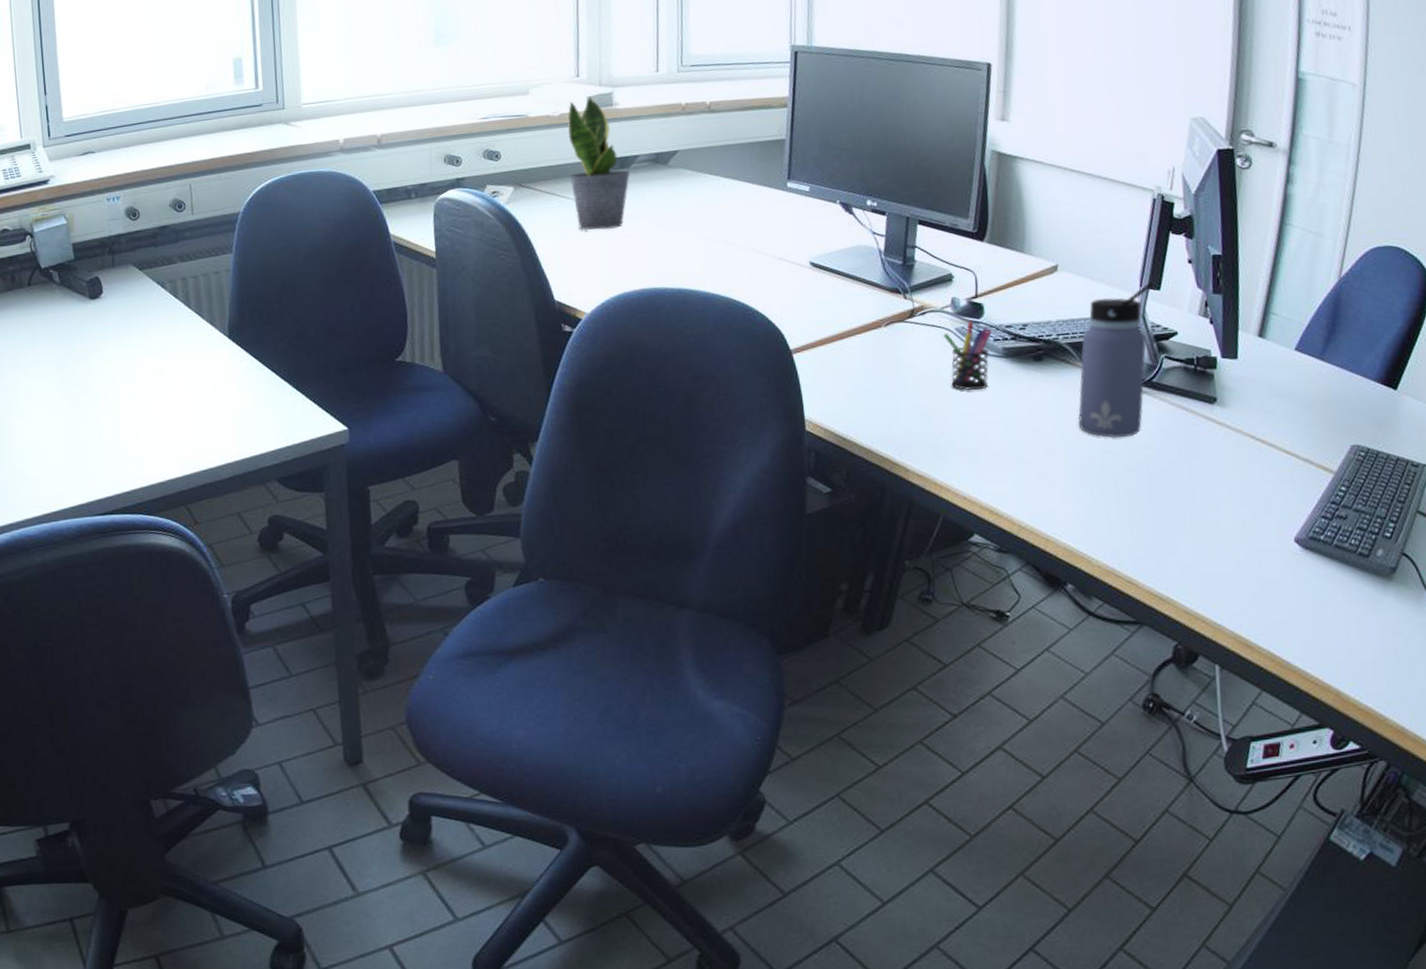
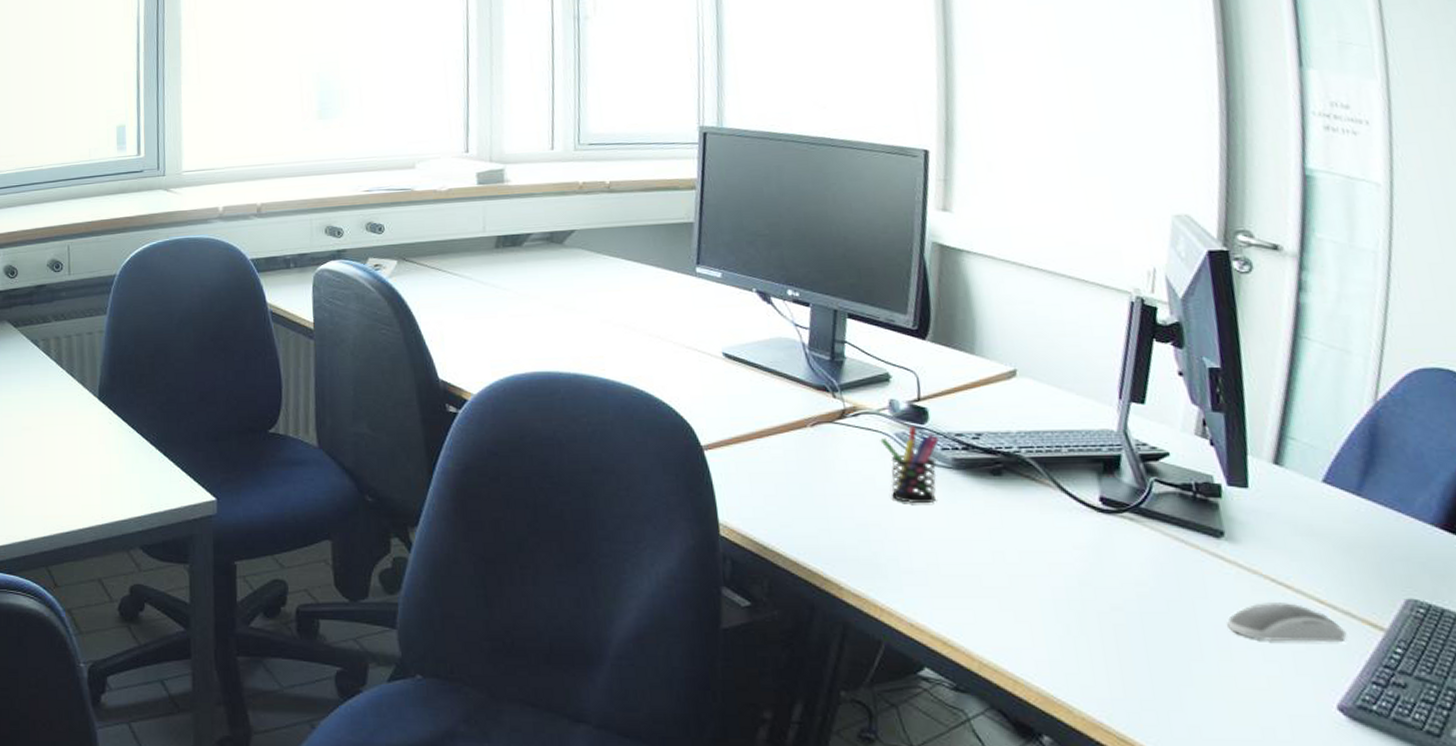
potted plant: present [567,96,631,231] -> none [455,172,523,309]
water bottle: present [1078,281,1154,439] -> none [1048,394,1137,570]
computer mouse: none [1214,455,1305,490] -> present [1226,603,1347,643]

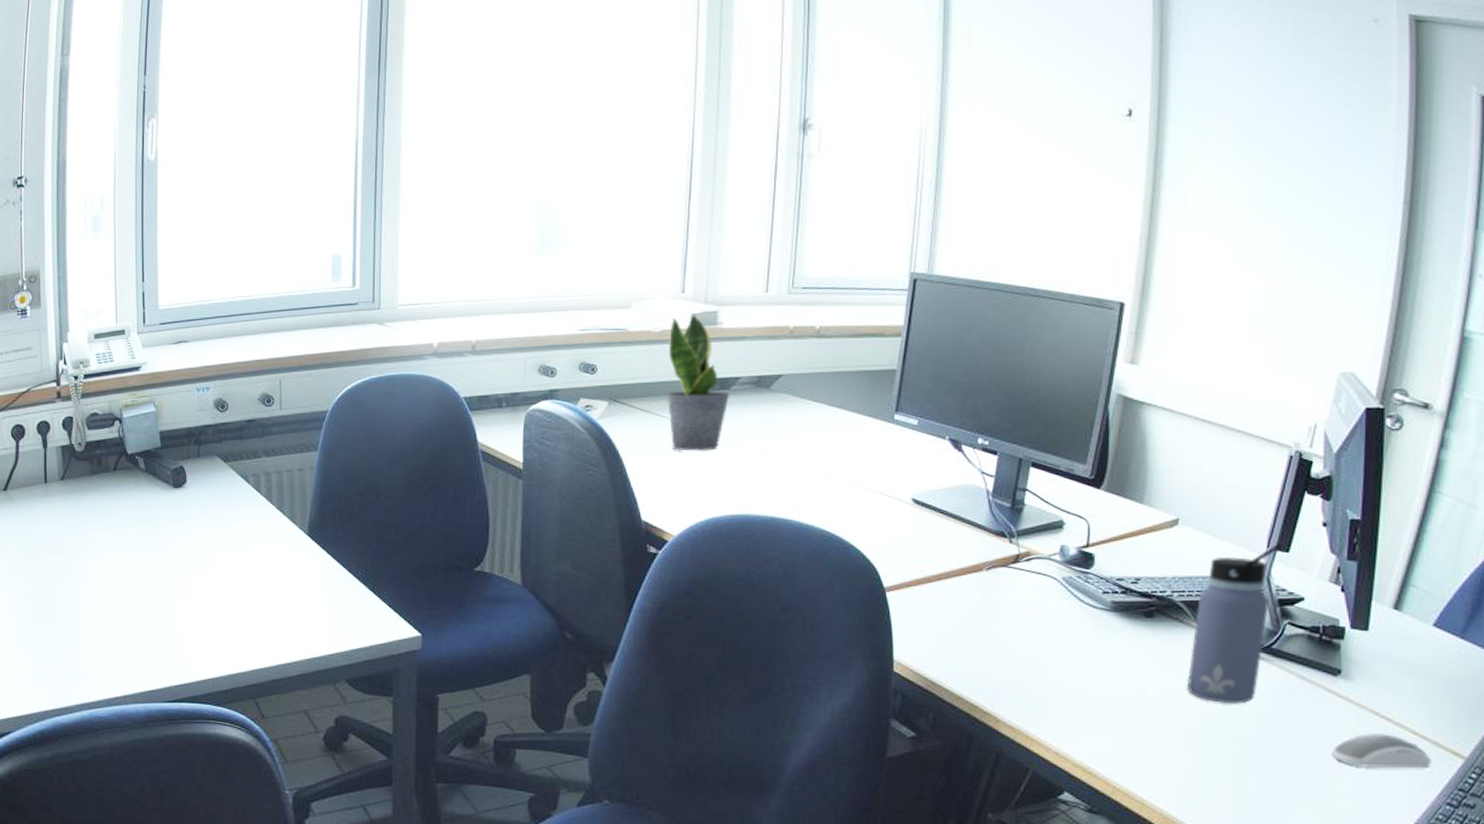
potted plant: none [455,172,523,309] -> present [666,314,730,452]
pen holder: present [880,426,940,504] -> none [1048,571,1102,644]
water bottle: none [1048,394,1137,570] -> present [1186,543,1283,704]

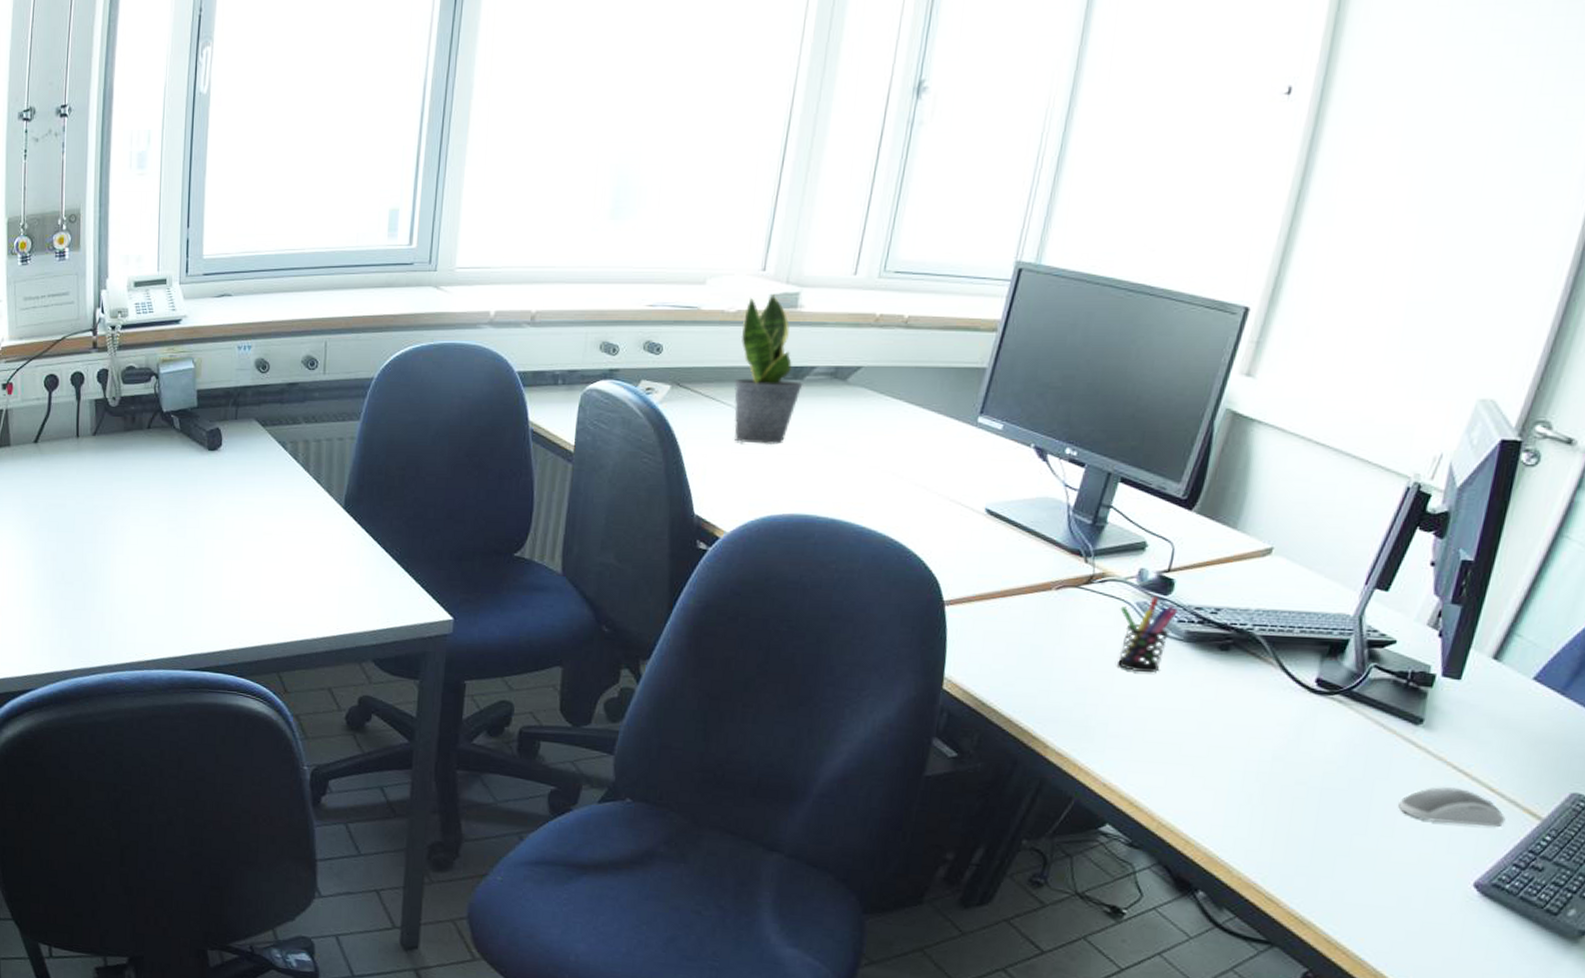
pen holder: none [1048,571,1102,644] -> present [1118,596,1179,673]
water bottle: present [1186,543,1283,704] -> none [1253,580,1383,747]

